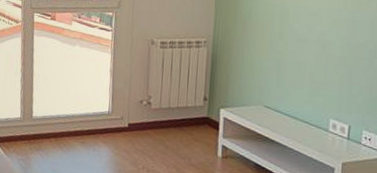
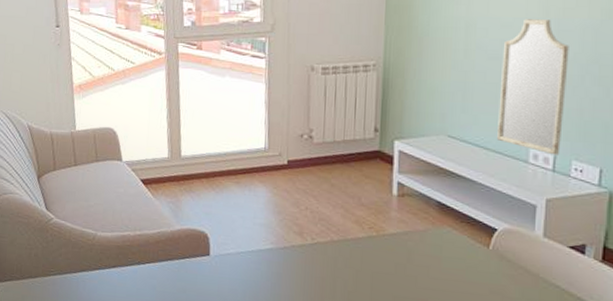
home mirror: none [304,9,362,126] -> present [497,19,569,155]

